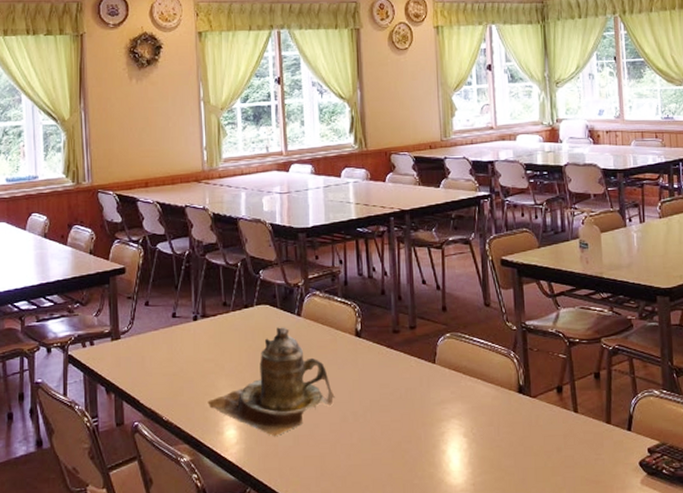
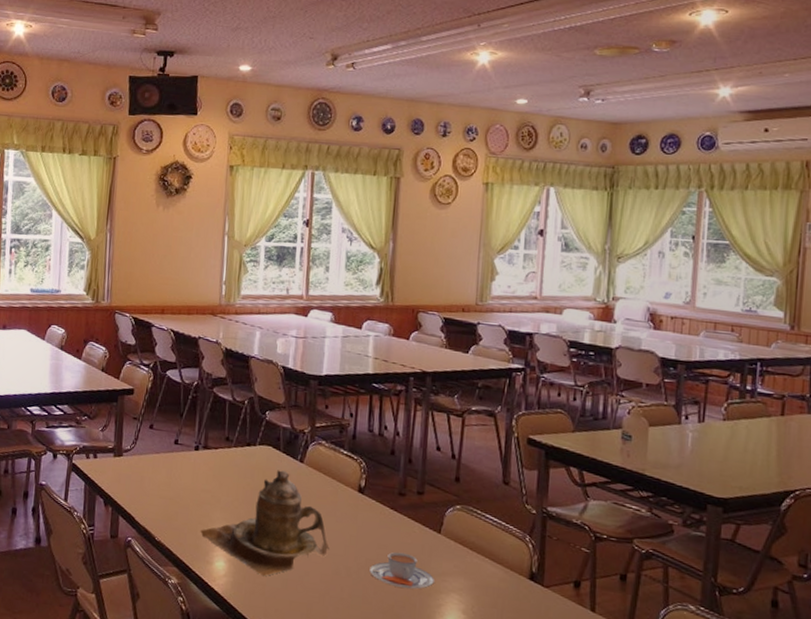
teacup: none [375,388,435,423] -> present [369,552,434,589]

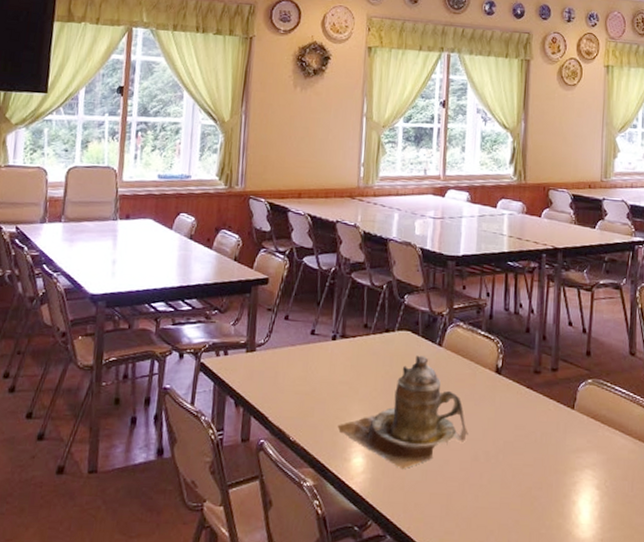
teacup: present [369,552,434,589] -> none [508,431,569,469]

